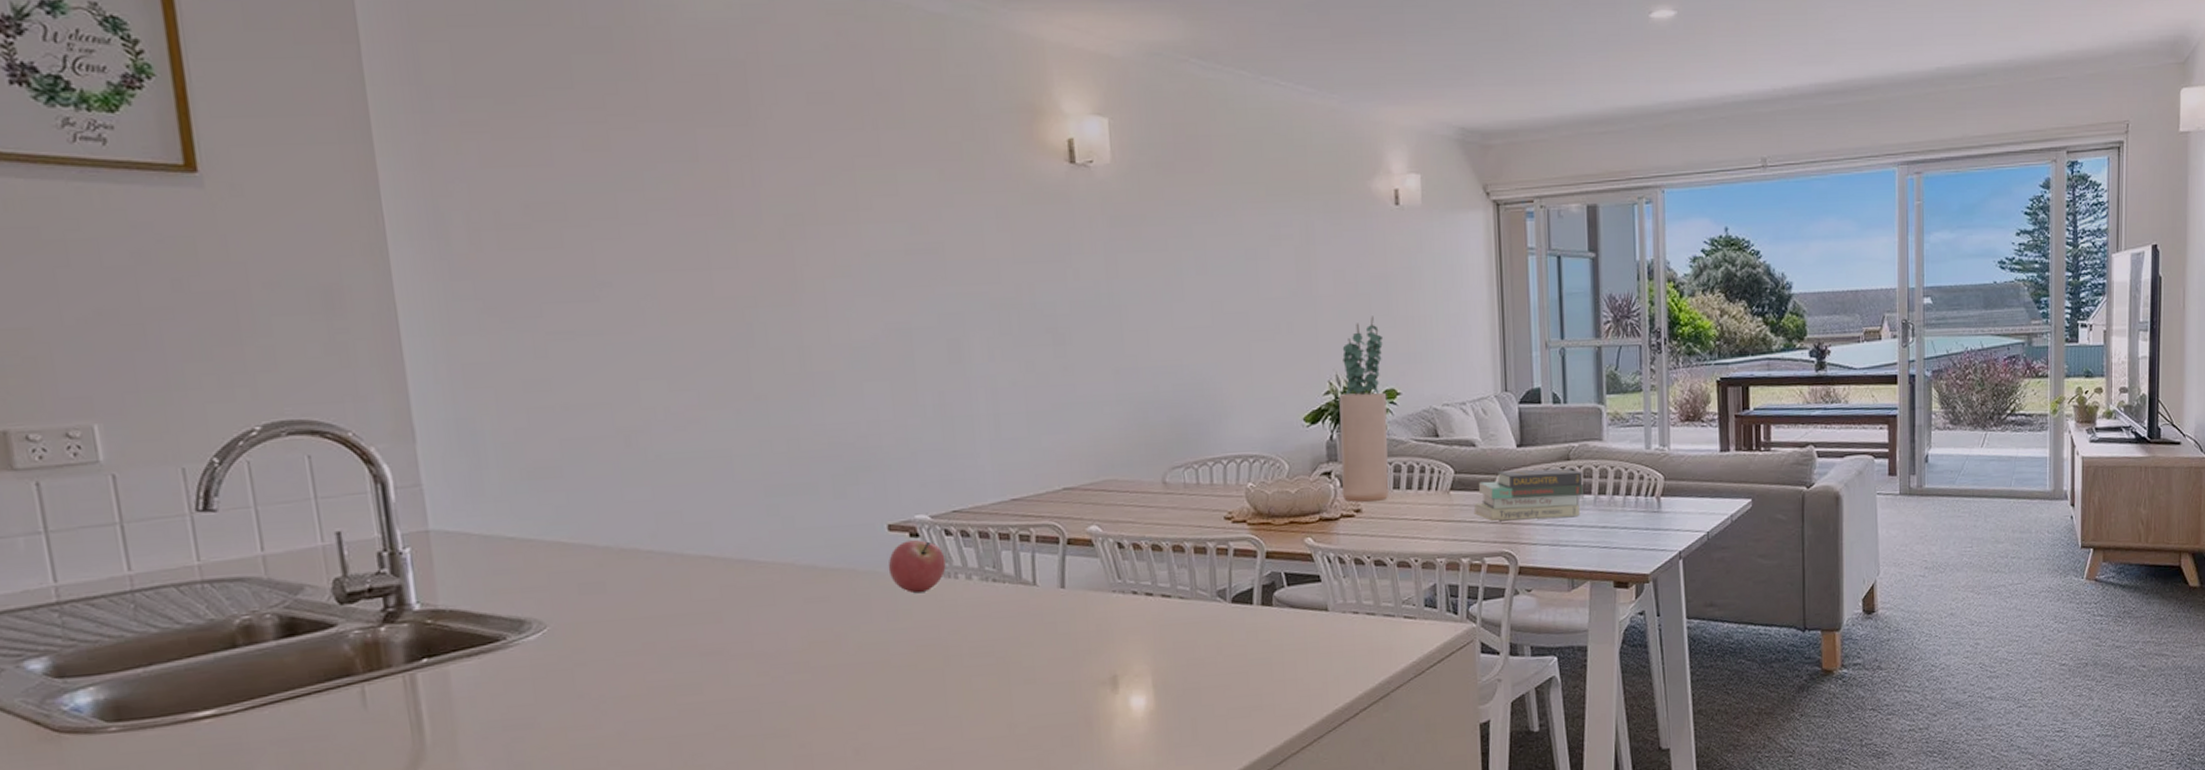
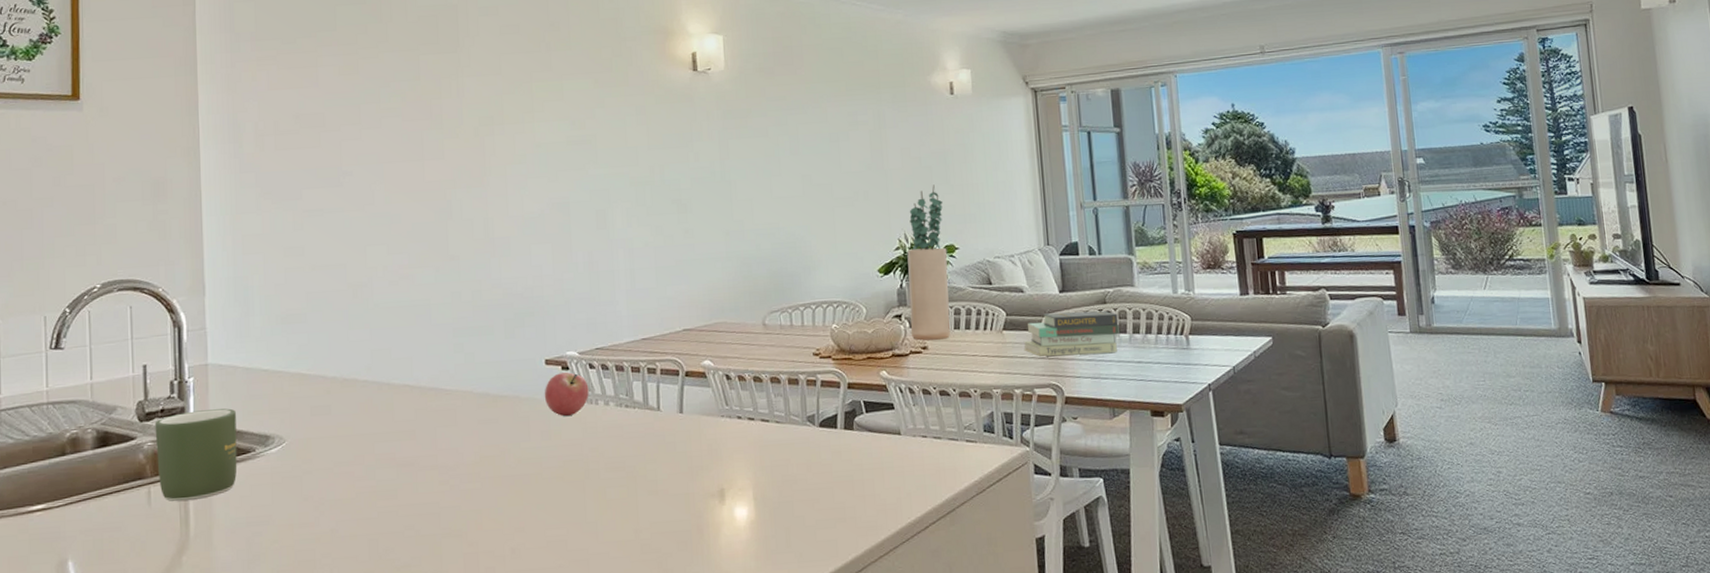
mug: none [361,586,484,703] -> present [155,408,238,502]

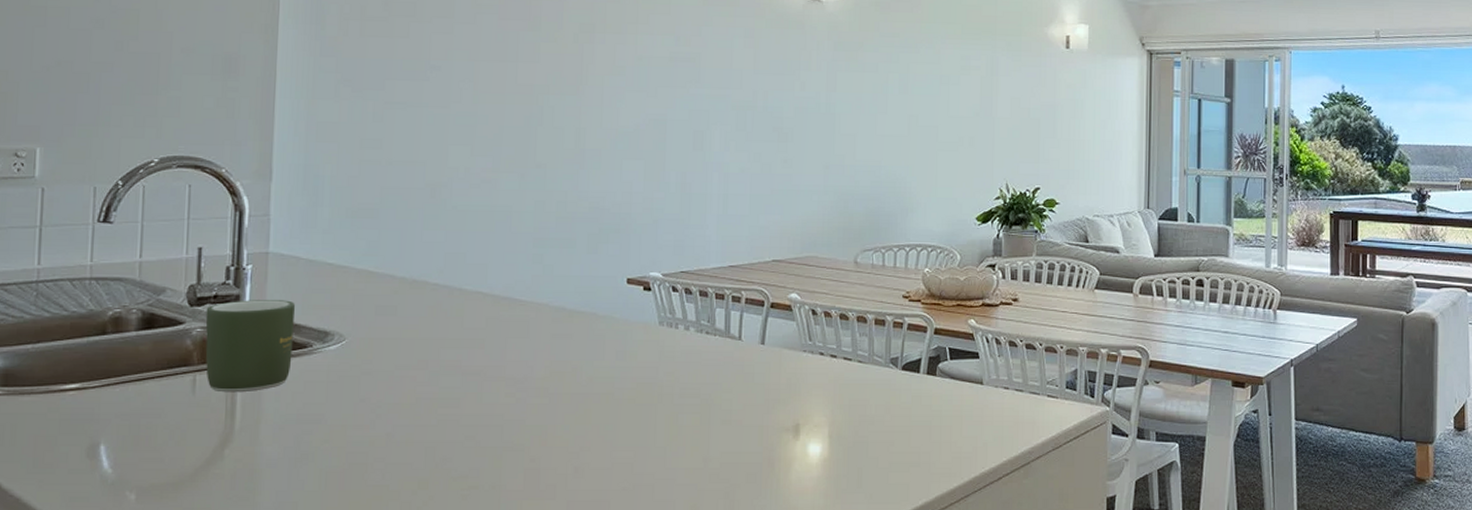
fruit: present [544,372,589,417] -> none [622,293,670,338]
vase: present [907,184,951,341] -> none [1004,137,1048,294]
books: present [1023,310,1120,357] -> none [1113,276,1210,321]

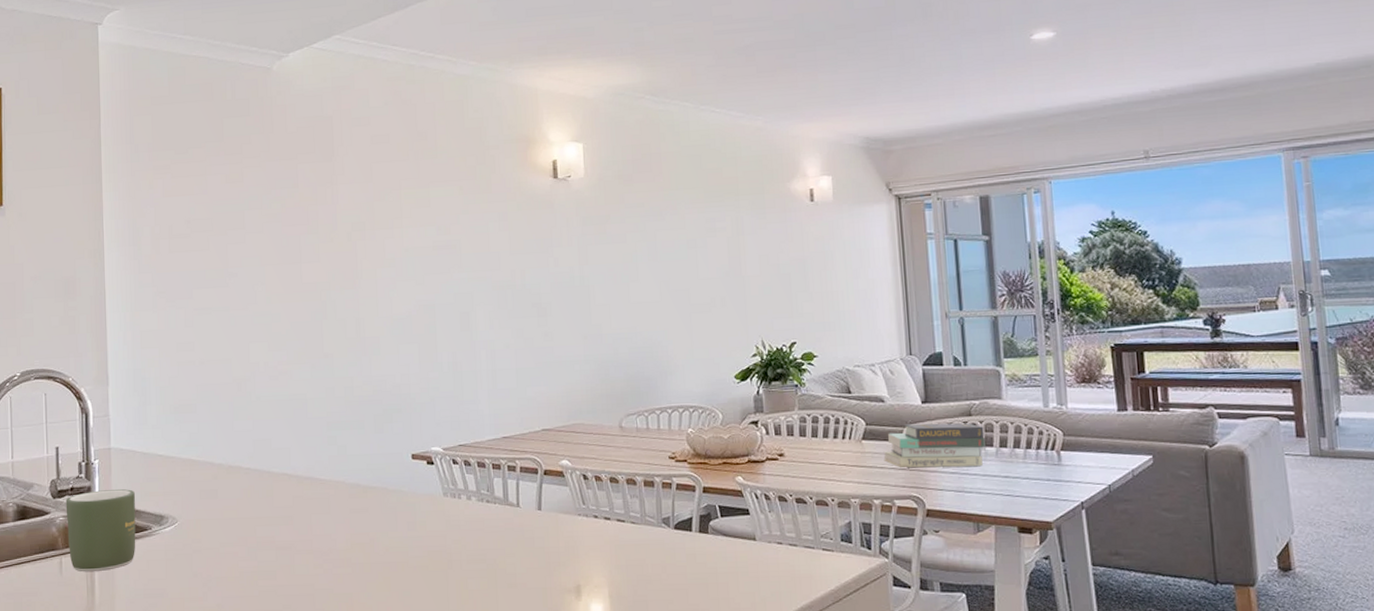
books: none [1113,276,1210,321] -> present [883,423,985,468]

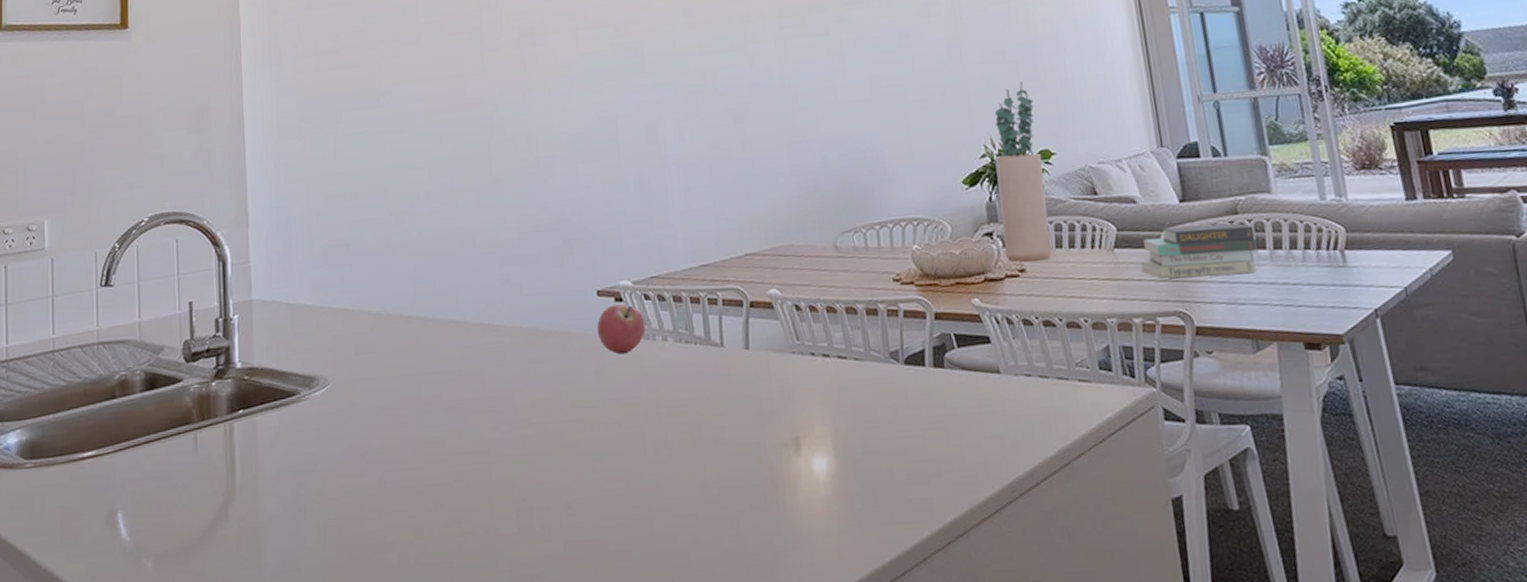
mug: present [65,489,136,572] -> none [200,347,282,449]
fruit: none [410,467,453,509] -> present [596,304,646,355]
vase: none [764,292,808,449] -> present [994,81,1052,263]

